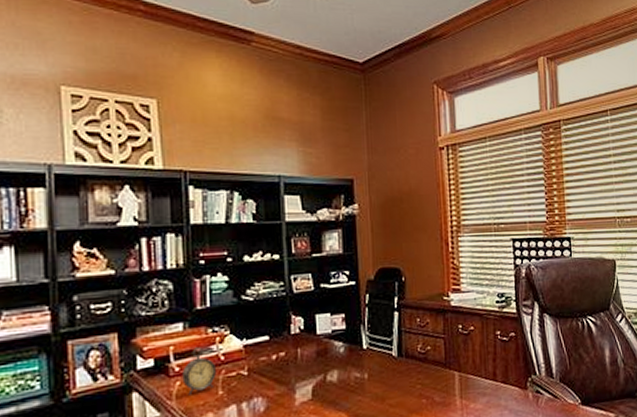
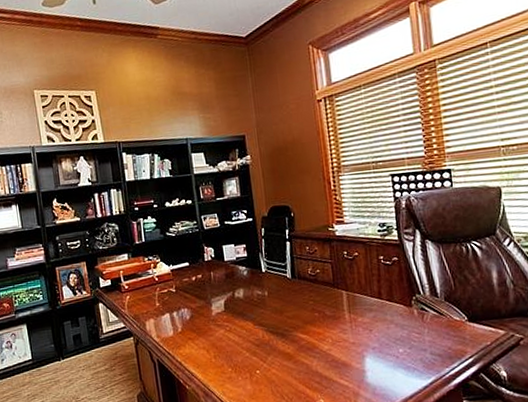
alarm clock: present [182,347,216,395] -> none [130,271,153,306]

